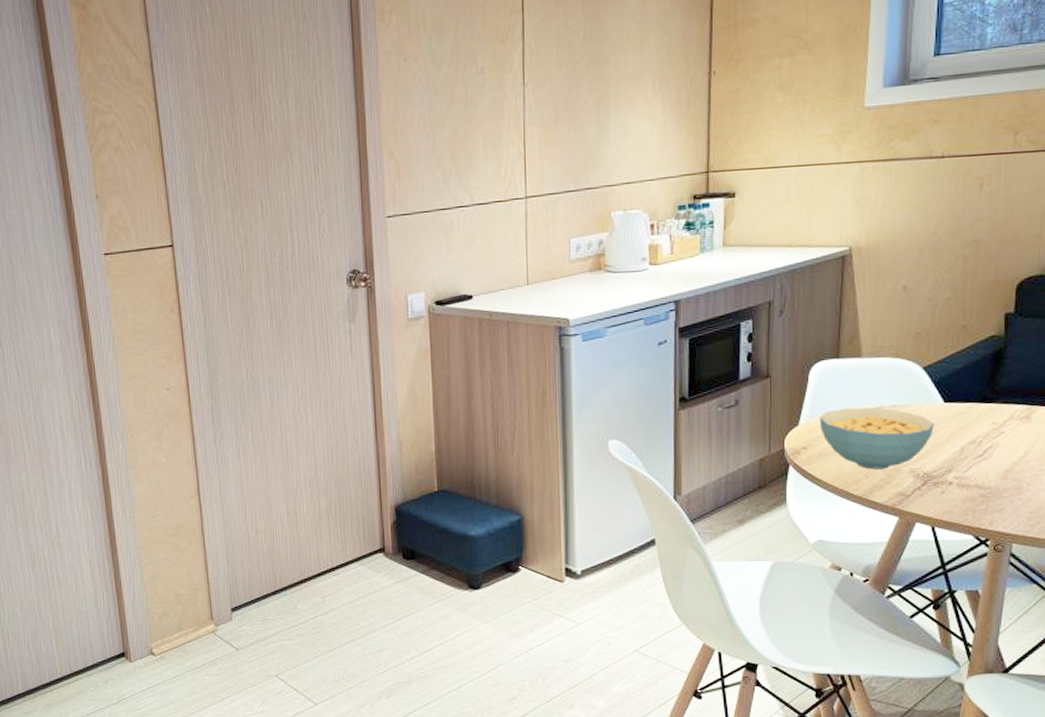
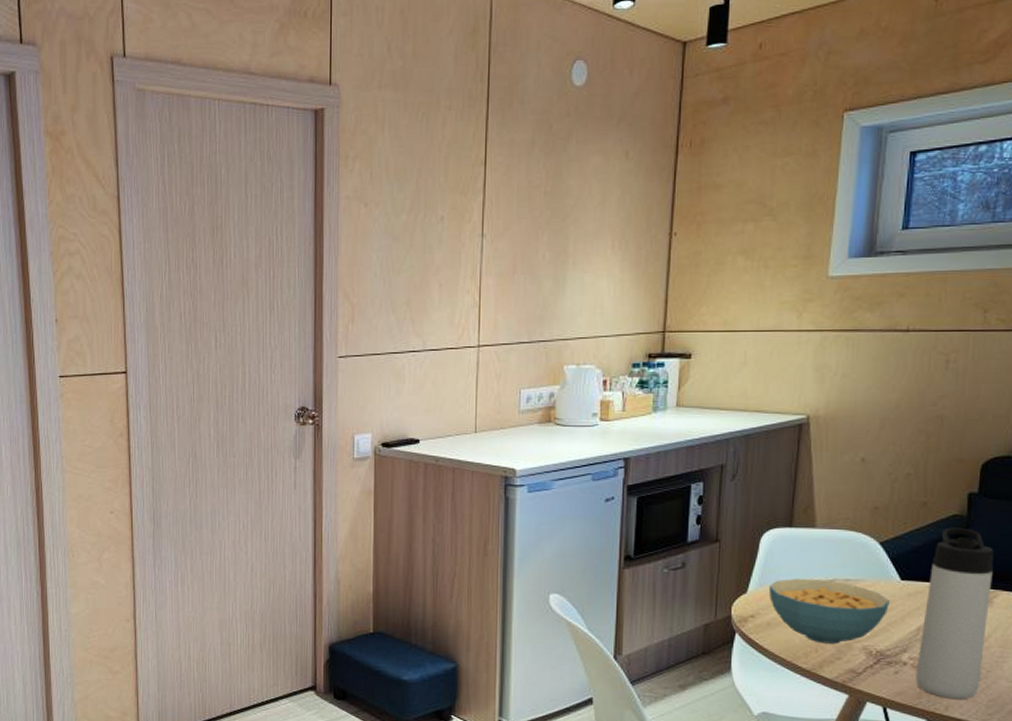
thermos bottle: none [961,347,1030,514] -> present [915,527,994,699]

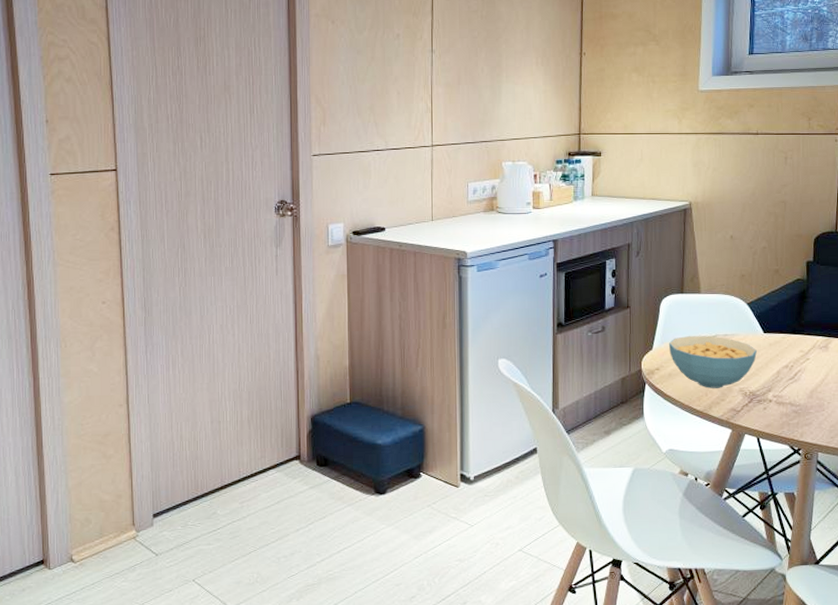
thermos bottle: present [915,527,994,699] -> none [778,289,827,427]

